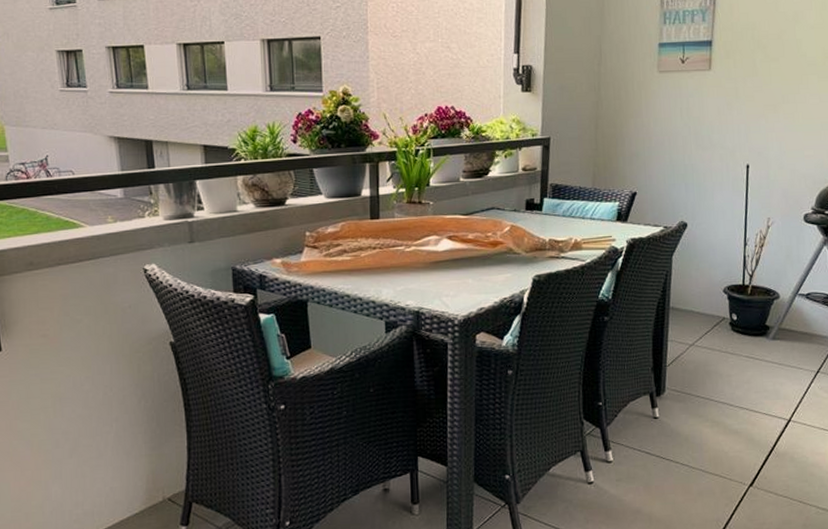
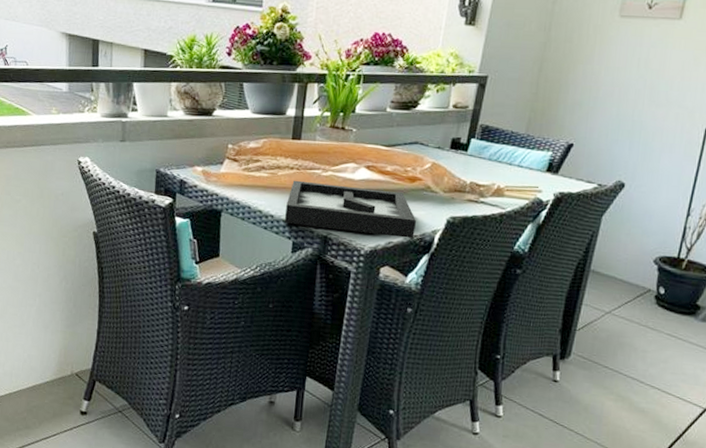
decorative tray: none [373,258,504,305] -> present [284,180,416,239]

